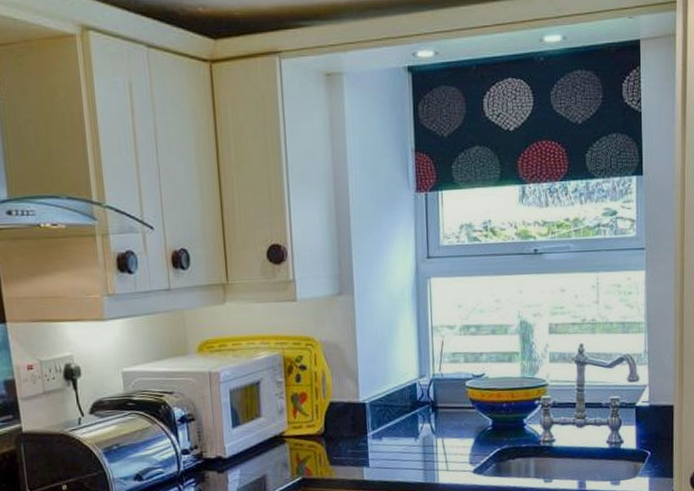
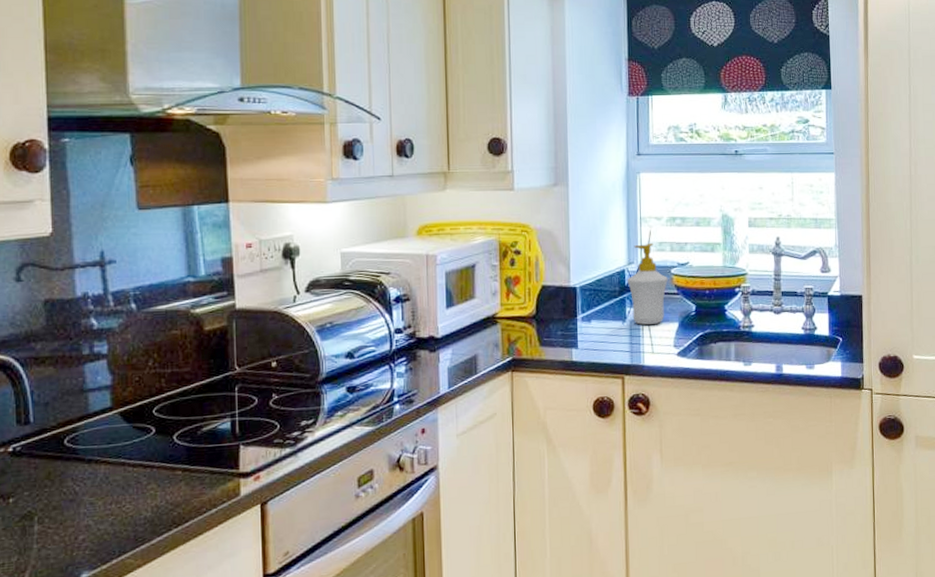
soap bottle: none [418,353,462,441] -> present [626,242,668,325]

